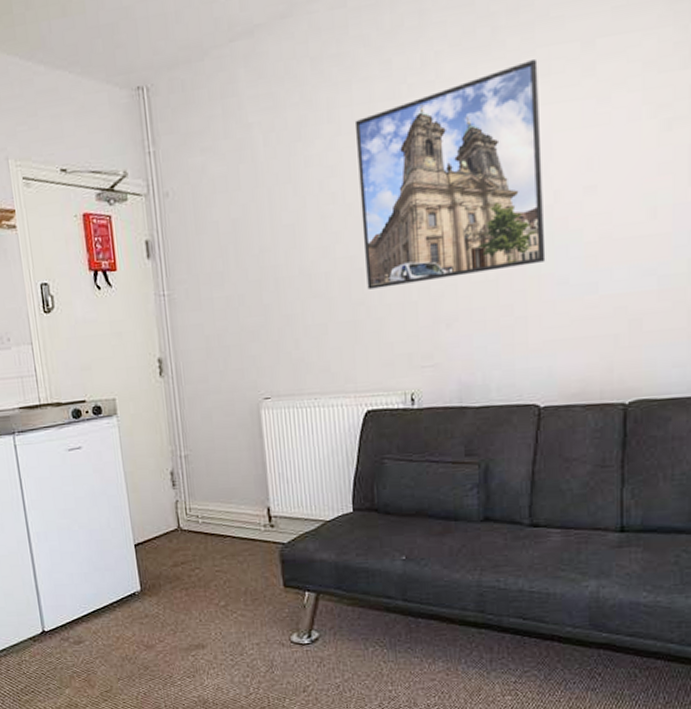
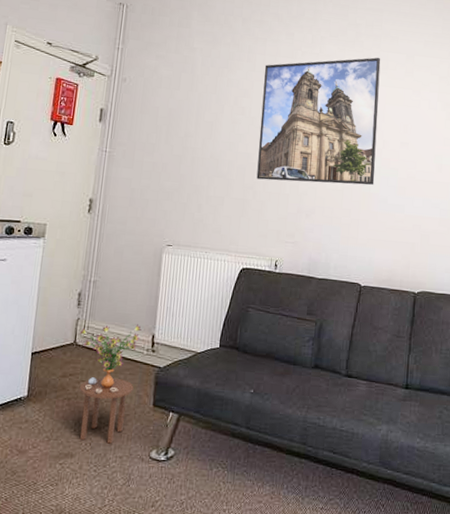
side table: none [181,498,257,631] -> present [79,324,141,444]

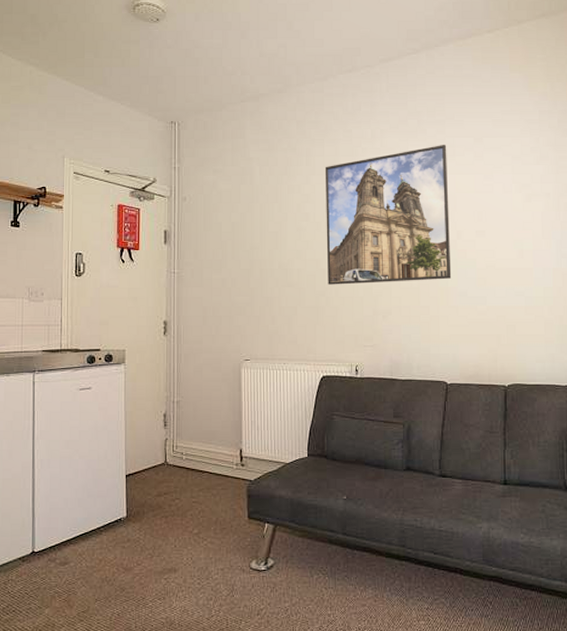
side table: present [79,324,141,444] -> none [169,440,229,557]

